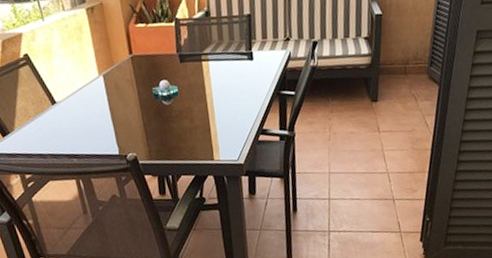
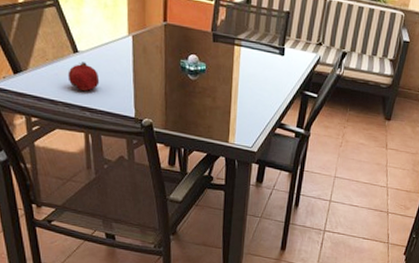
fruit: none [50,111,81,139] -> present [68,61,100,91]

